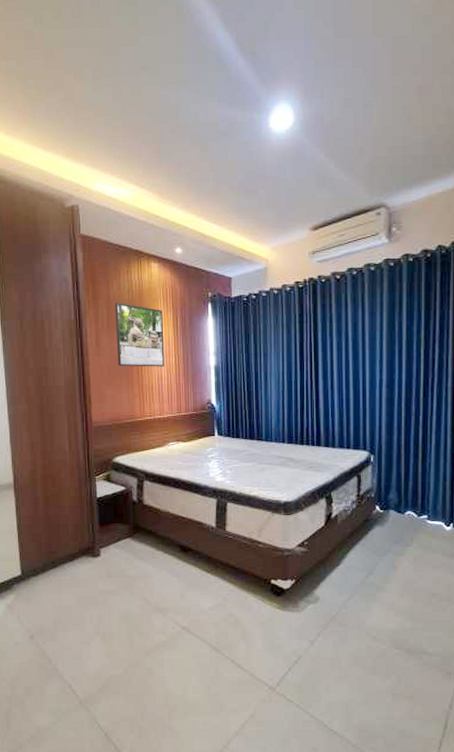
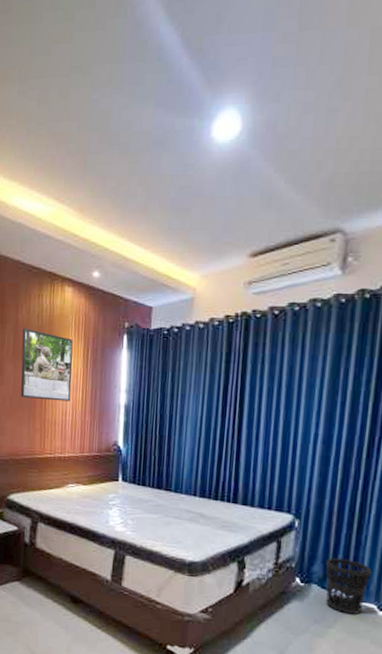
wastebasket: none [399,485,437,533] -> present [325,558,372,615]

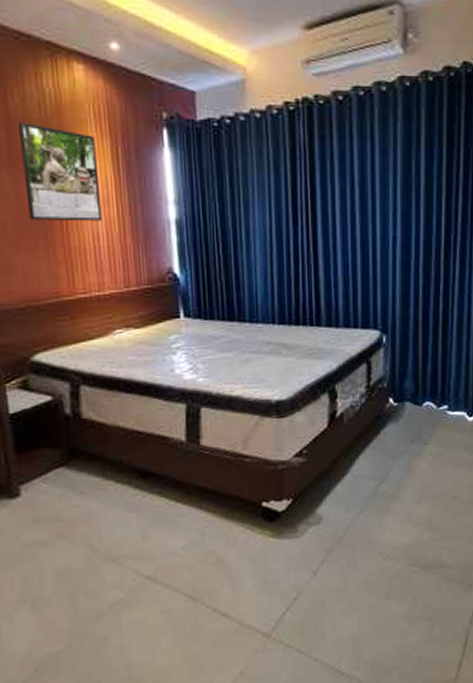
wastebasket: present [325,558,372,615] -> none [416,369,459,427]

